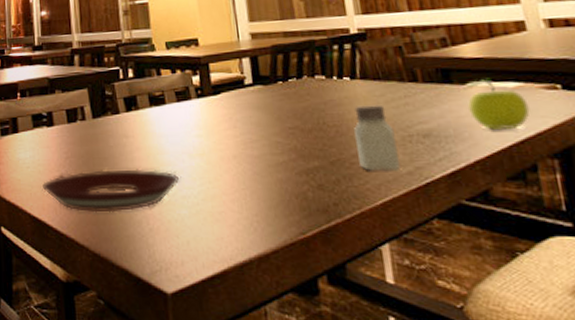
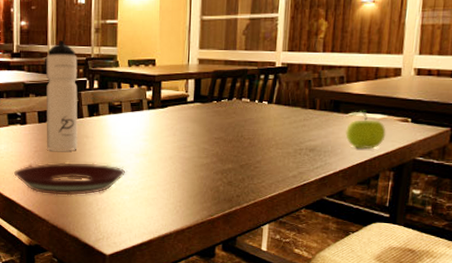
water bottle: none [71,27,116,156] -> present [45,40,78,151]
saltshaker: present [354,104,400,171] -> none [261,124,291,174]

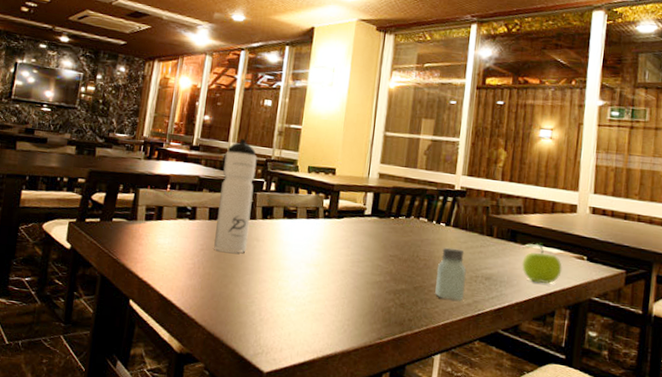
plate: present [14,162,126,196] -> none [175,263,295,302]
saltshaker: none [261,124,291,174] -> present [435,247,467,301]

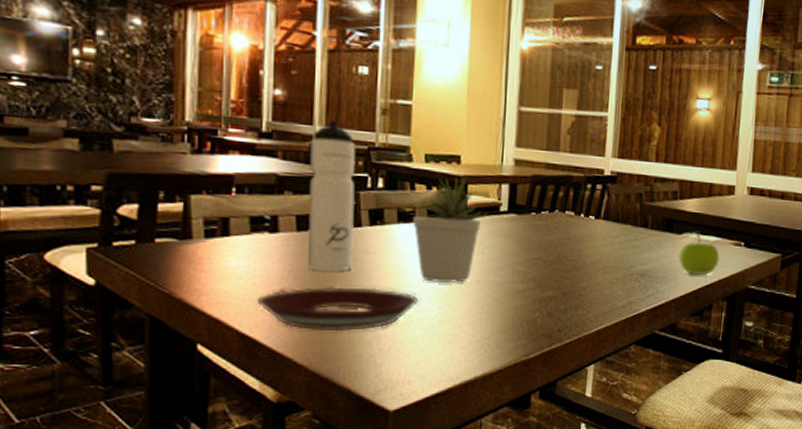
plate: none [175,263,295,302] -> present [257,286,419,332]
potted plant: none [295,185,355,271] -> present [413,177,488,284]
saltshaker: present [435,247,467,301] -> none [586,244,620,303]

